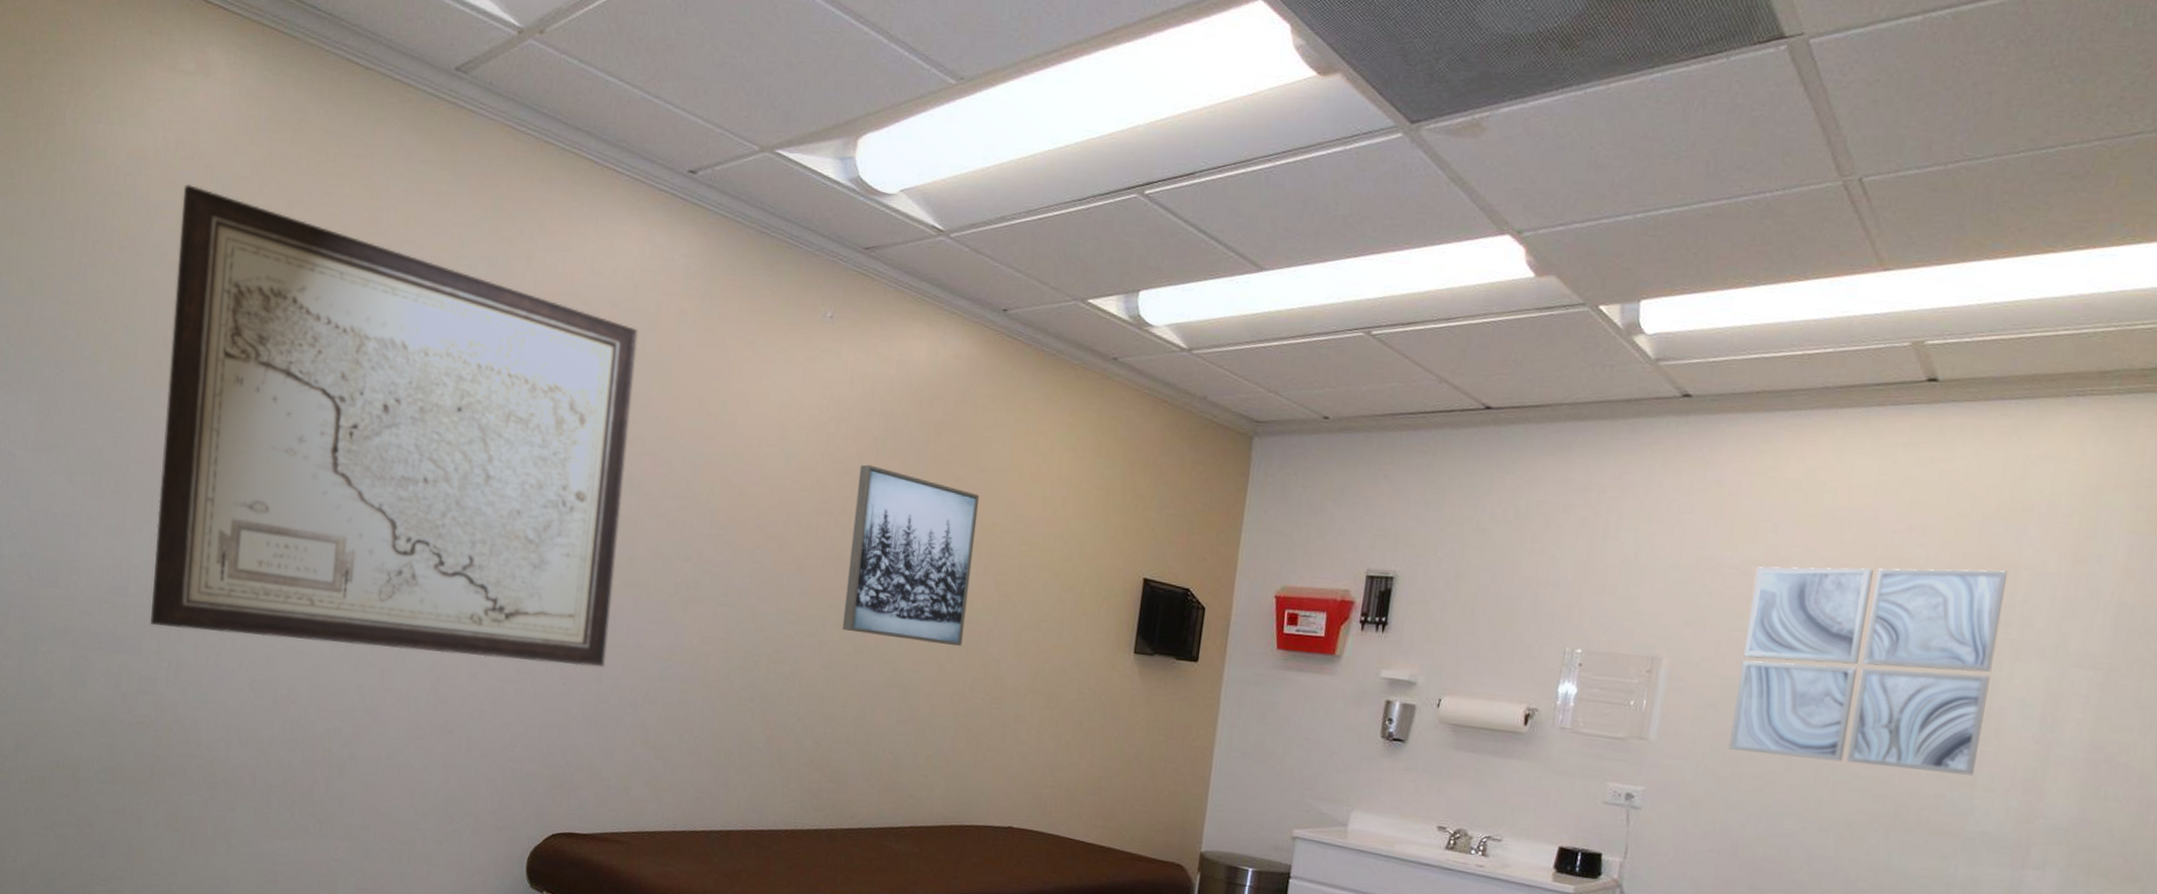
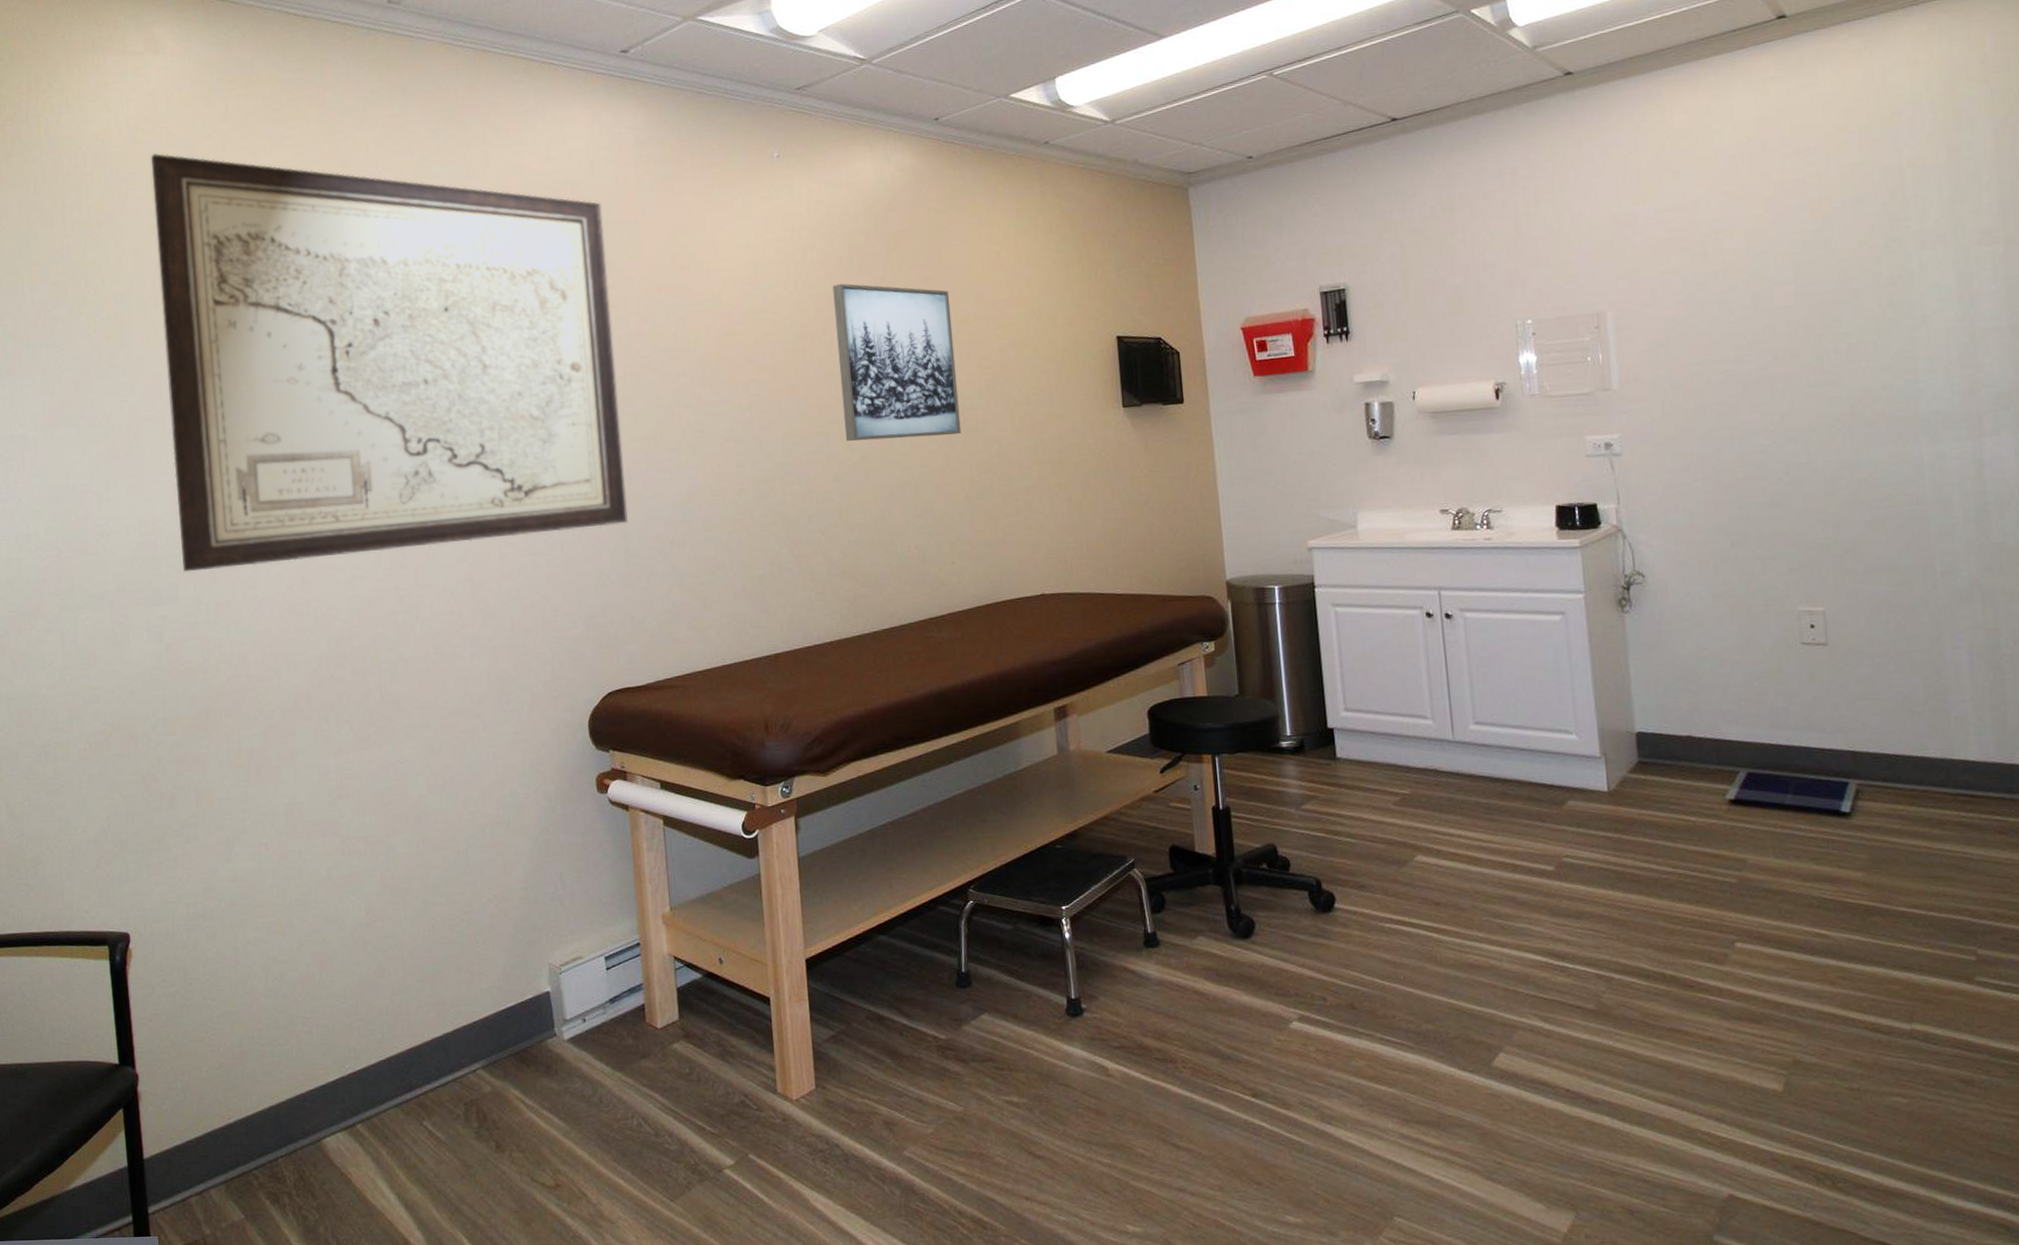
wall art: present [1728,566,2007,776] -> none [1670,172,1912,383]

